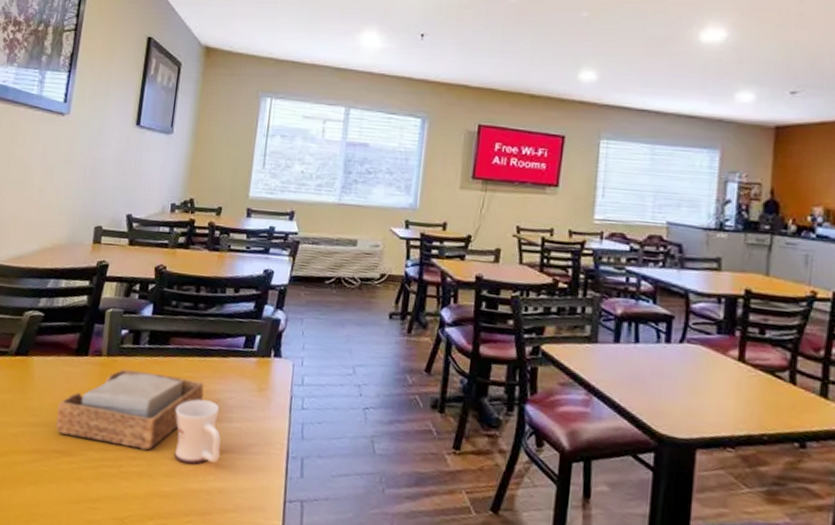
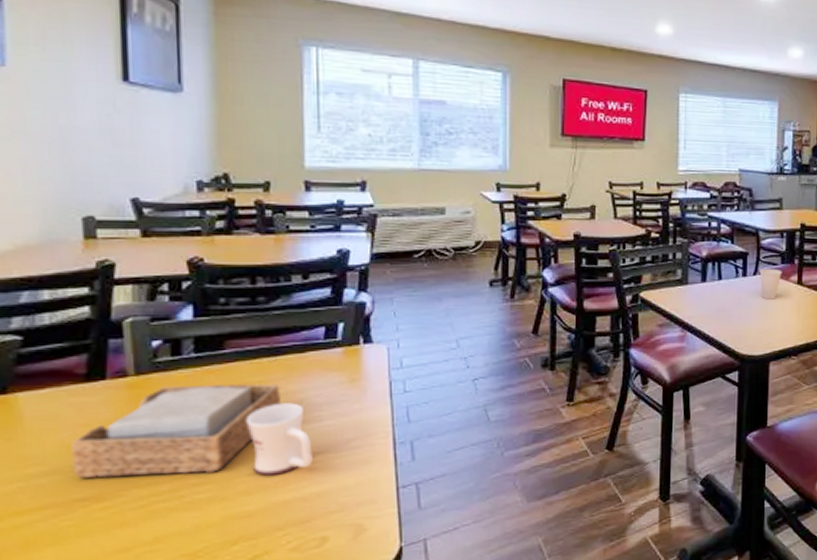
cup: none [687,336,718,375] -> present [759,268,782,300]

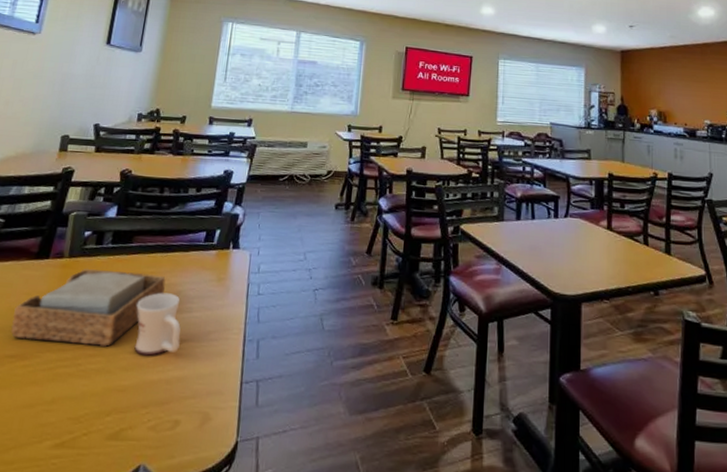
cup: present [759,268,782,300] -> none [570,212,592,242]

